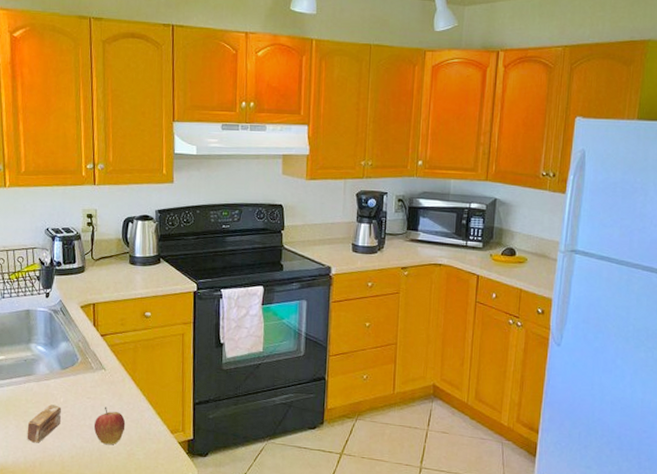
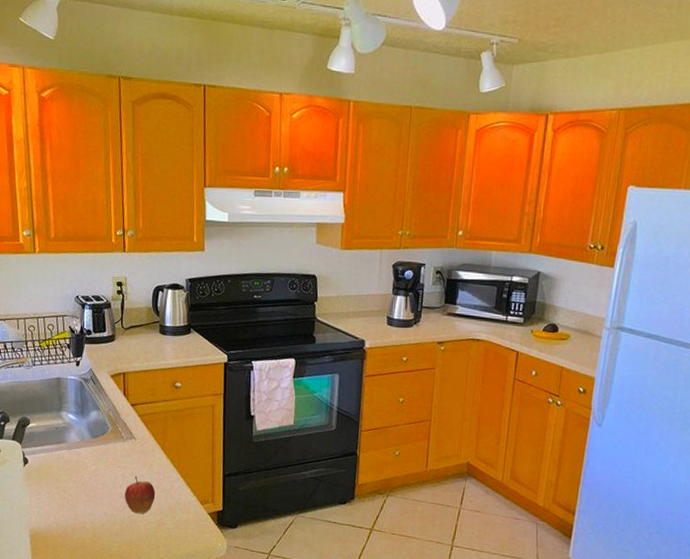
soap bar: present [27,404,62,443] -> none [58,472,93,510]

